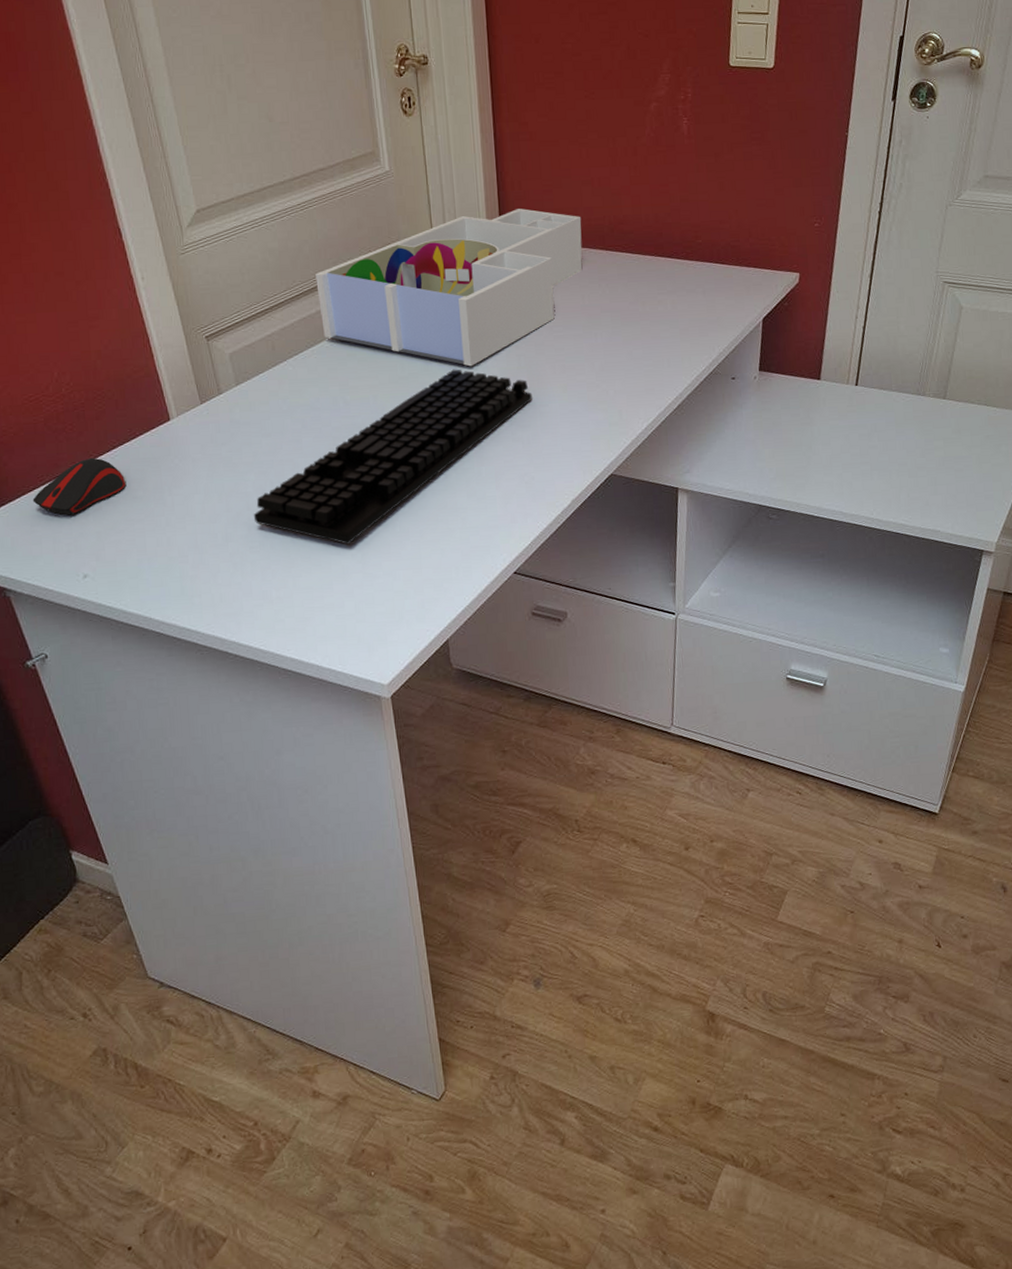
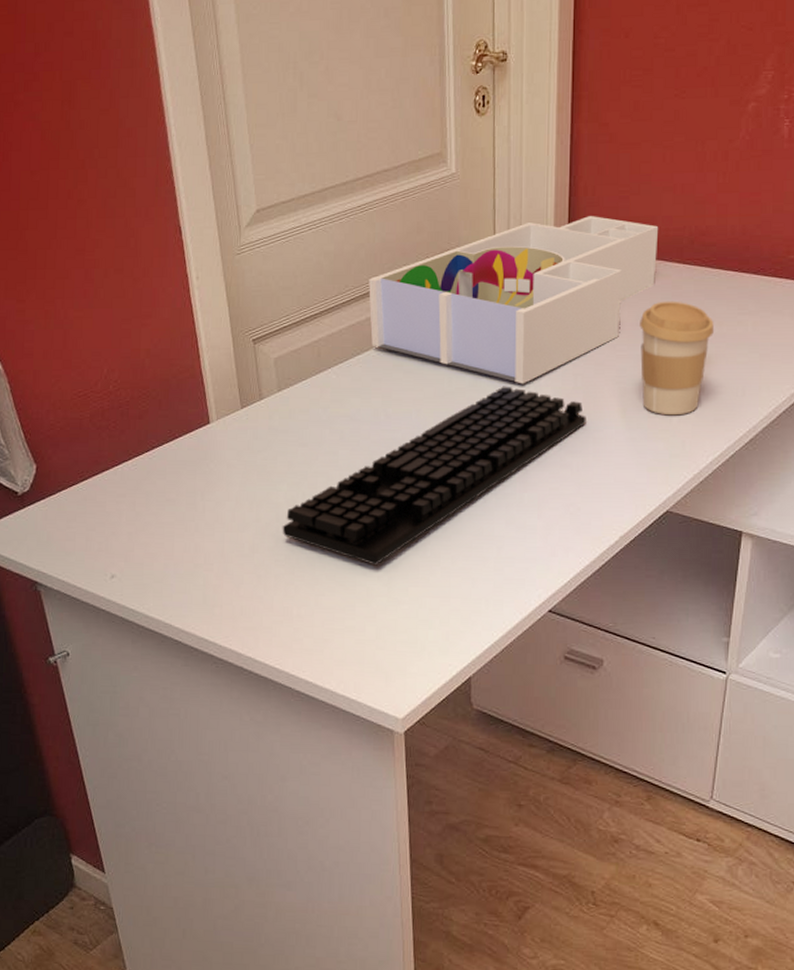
computer mouse: present [32,458,126,516] -> none [71,458,161,514]
coffee cup: none [572,284,638,388] -> present [640,301,714,416]

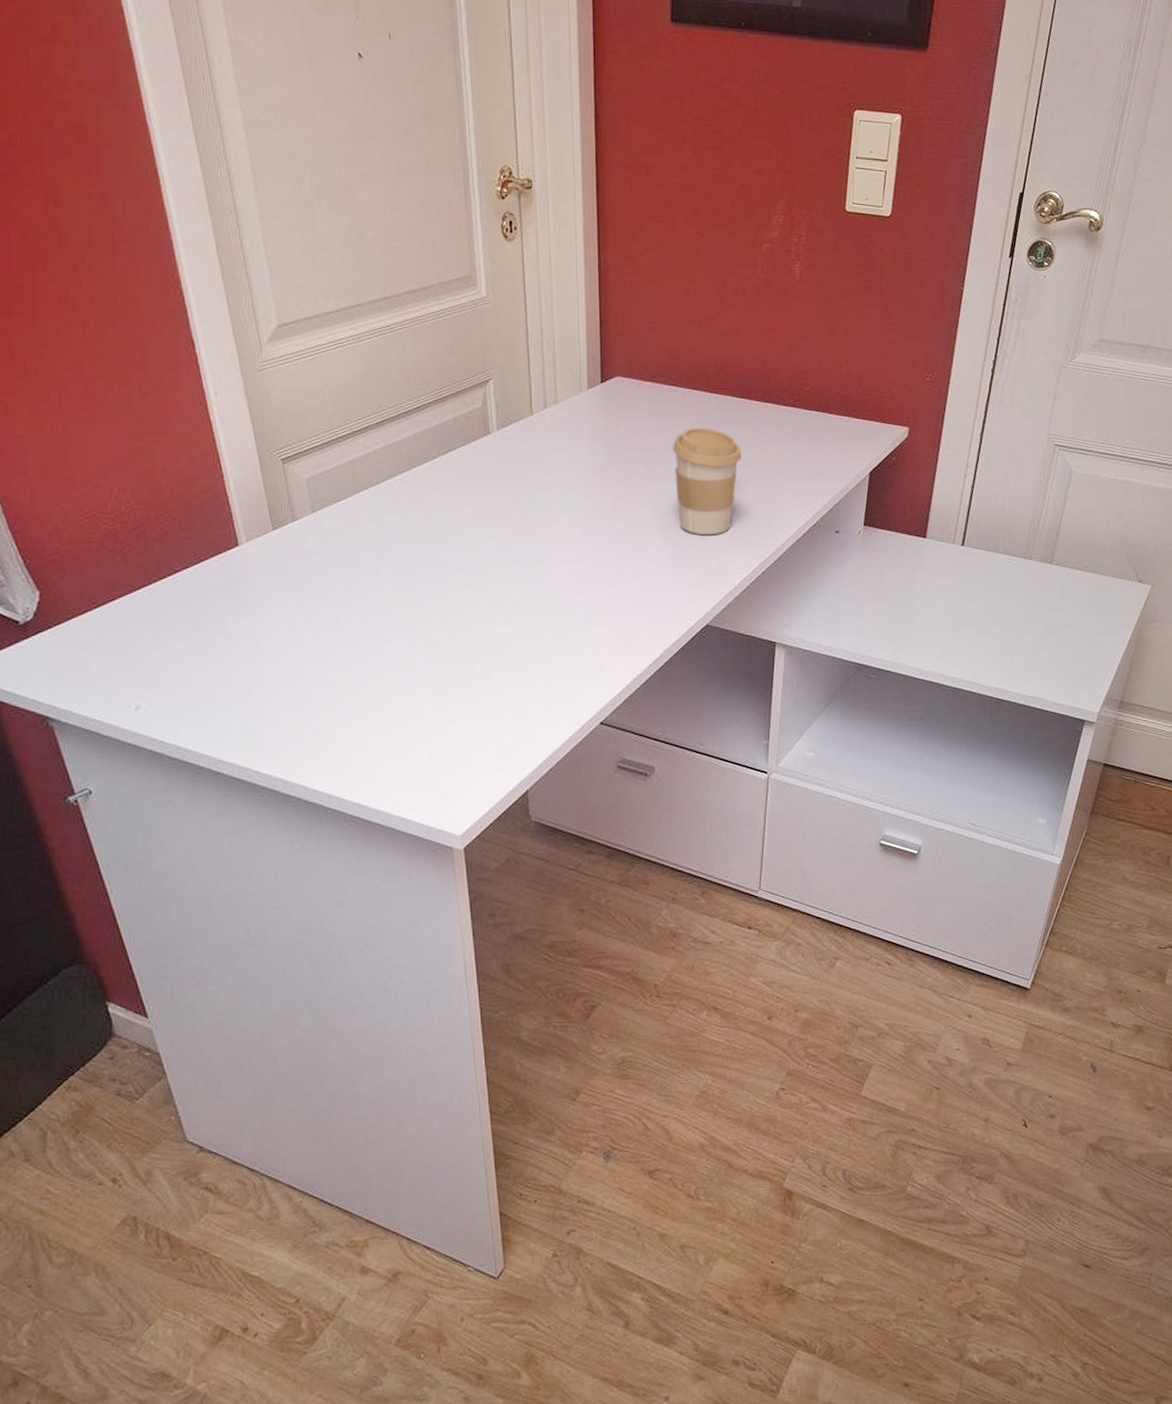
keyboard: present [282,386,586,566] -> none [324,507,627,686]
desk organizer: present [369,216,659,384] -> none [403,344,687,506]

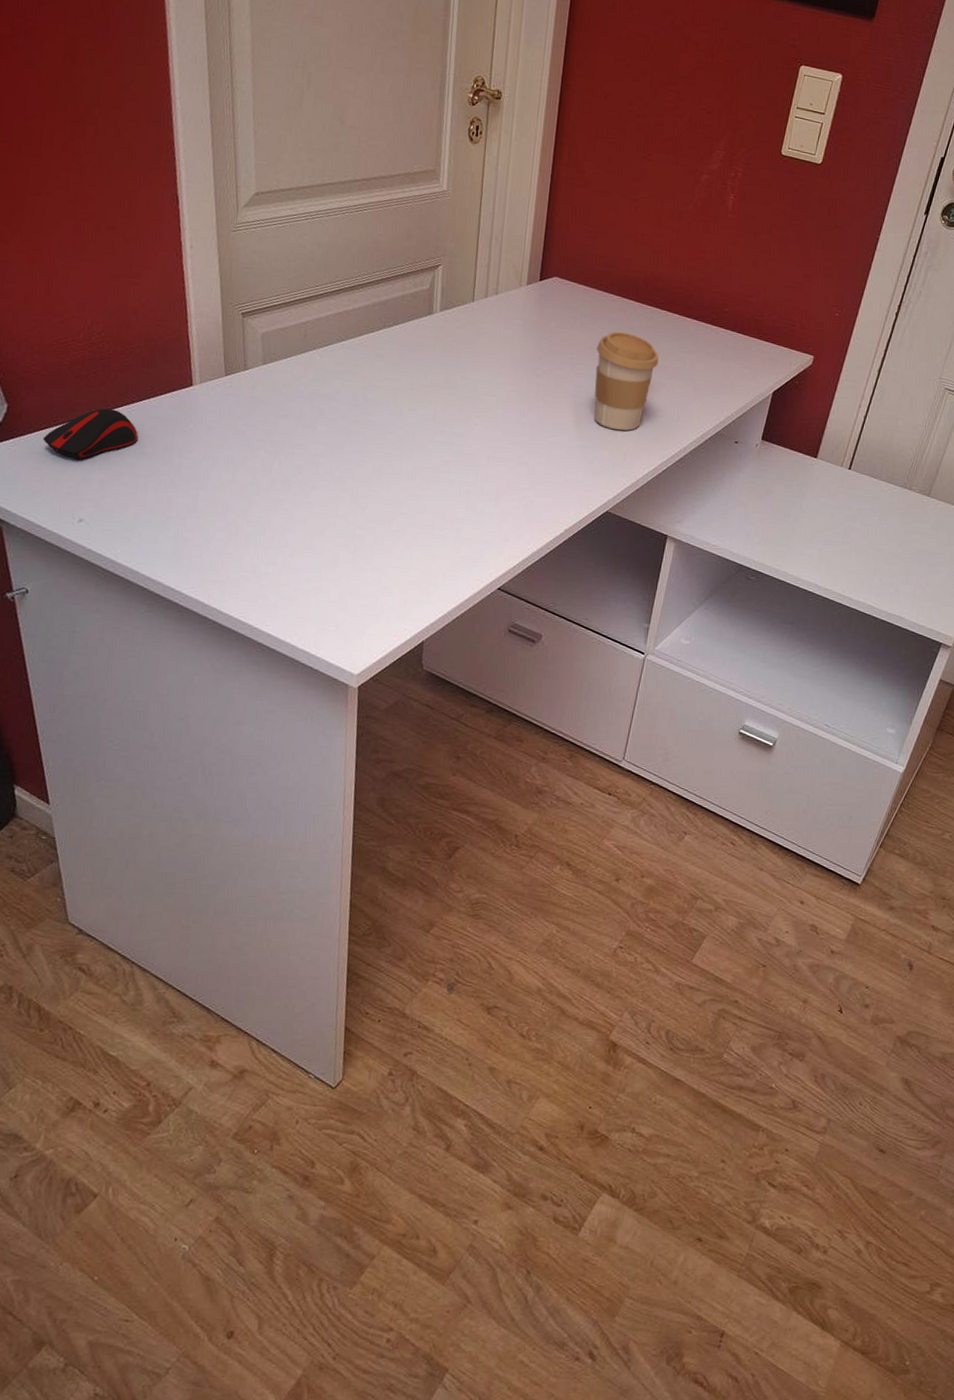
computer mouse: none [83,582,188,642] -> present [42,408,138,460]

